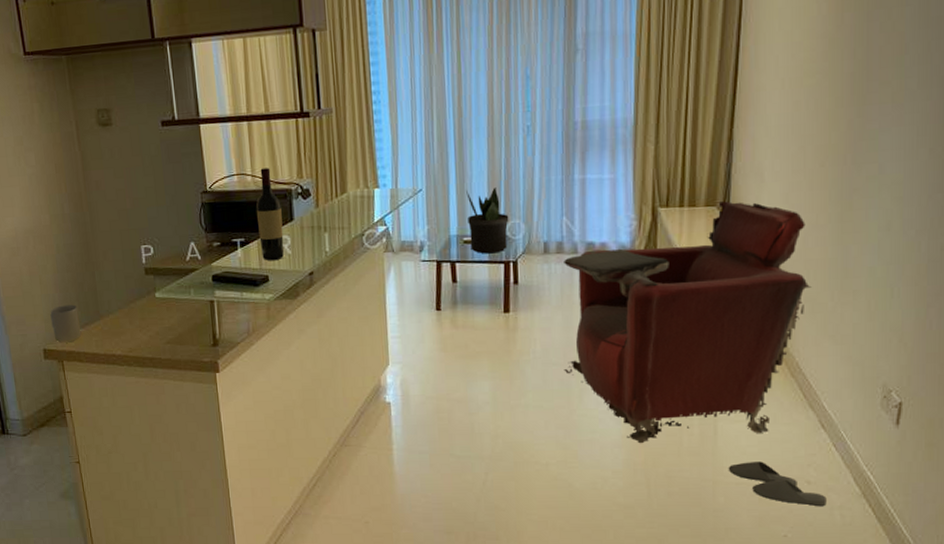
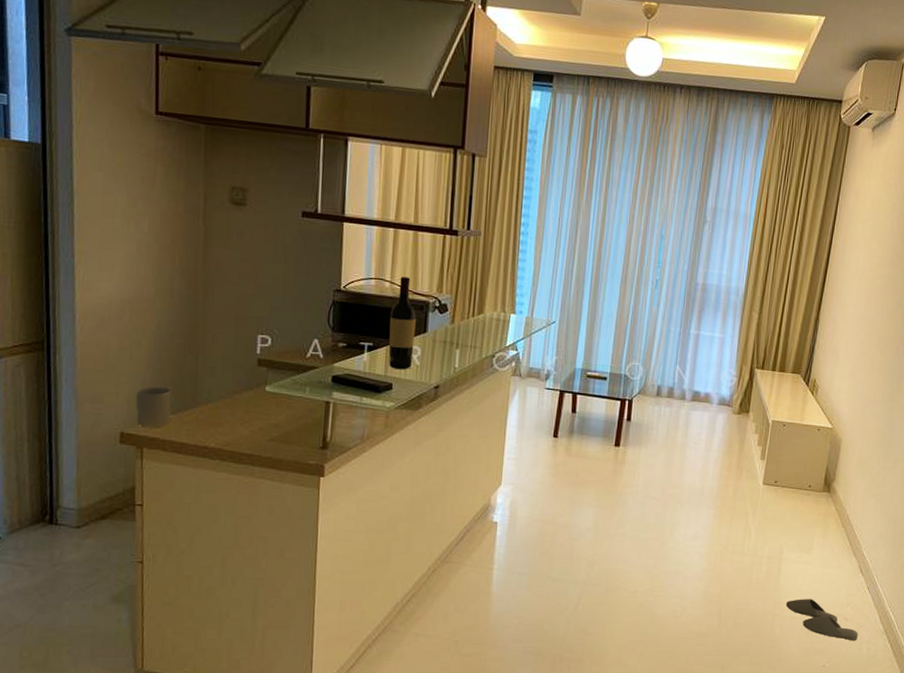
planter: present [466,187,509,254] -> none [592,328,630,390]
armchair: present [564,201,812,444] -> none [661,371,865,578]

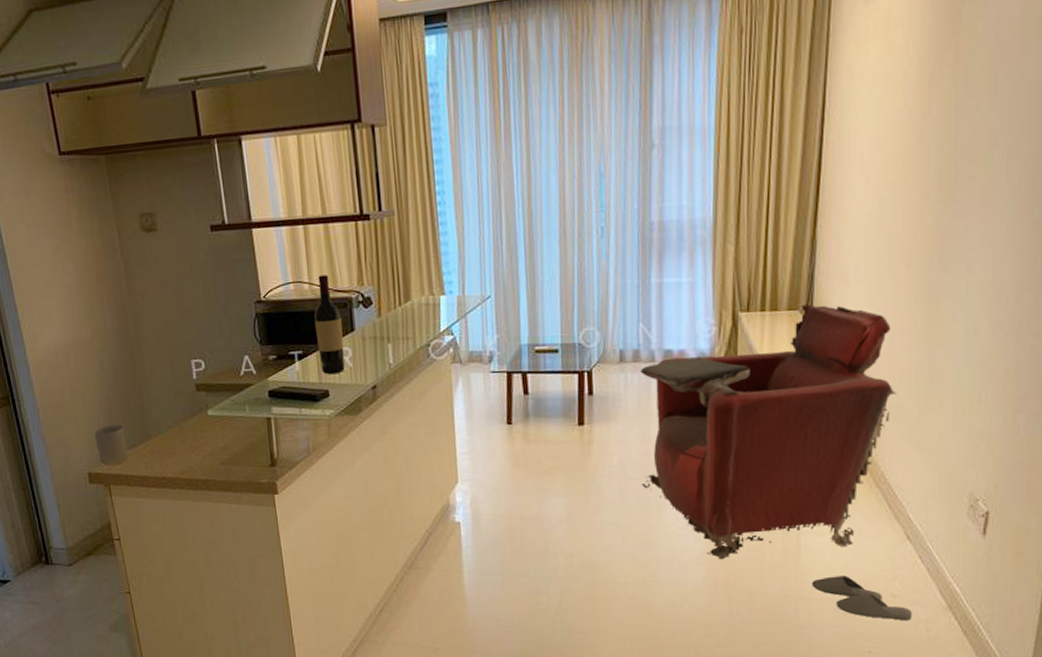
armchair: none [661,371,865,578] -> present [640,304,897,560]

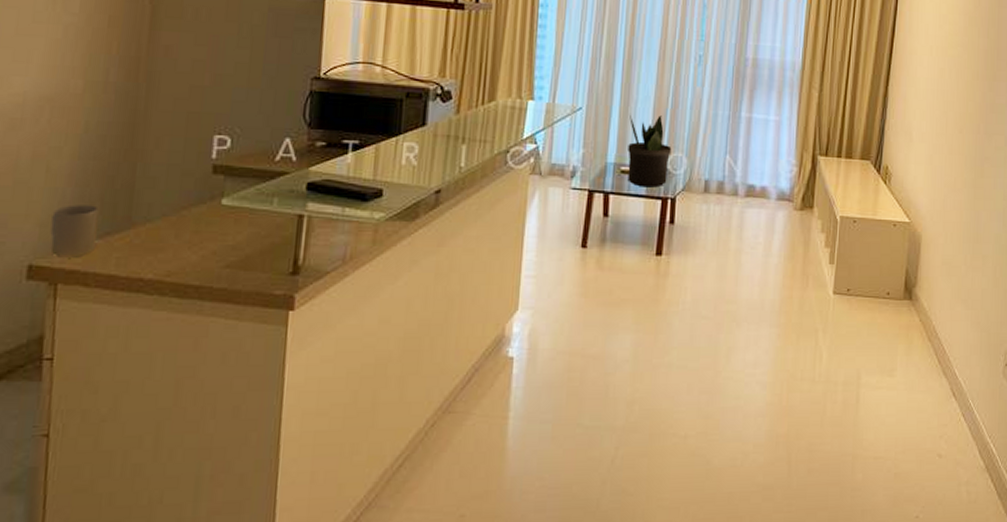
wine bottle: present [313,275,345,374] -> none [378,59,414,171]
planter: none [537,293,583,364] -> present [627,114,672,188]
armchair: present [640,304,897,560] -> none [713,156,948,413]
slippers: present [811,575,912,621] -> none [867,433,955,483]

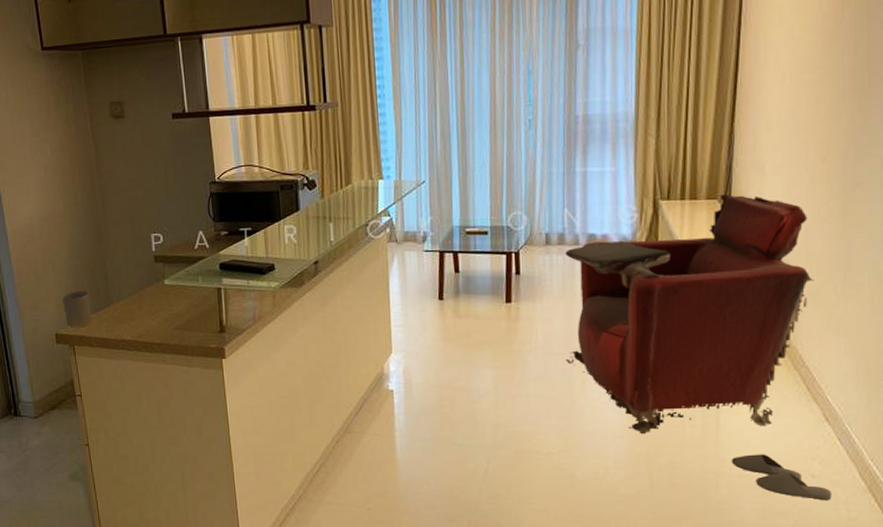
planter: present [627,114,672,188] -> none [469,180,511,245]
armchair: none [713,156,948,413] -> present [565,194,814,435]
slippers: none [867,433,955,483] -> present [731,454,832,501]

